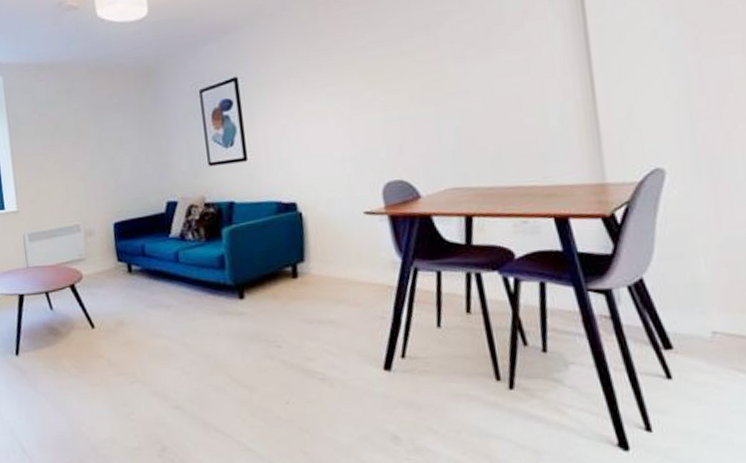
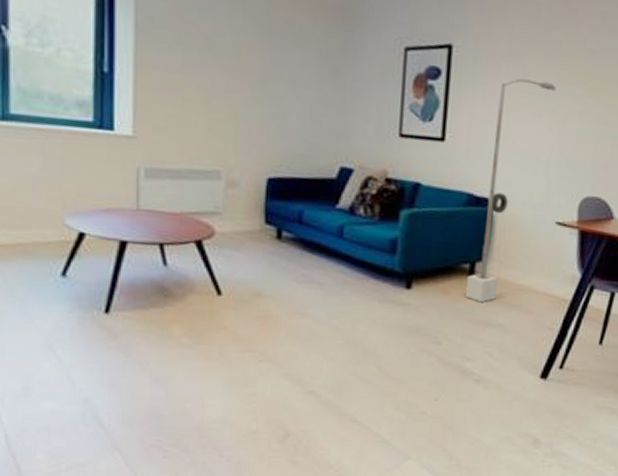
street lamp: none [285,86,336,302] -> present [466,78,556,303]

